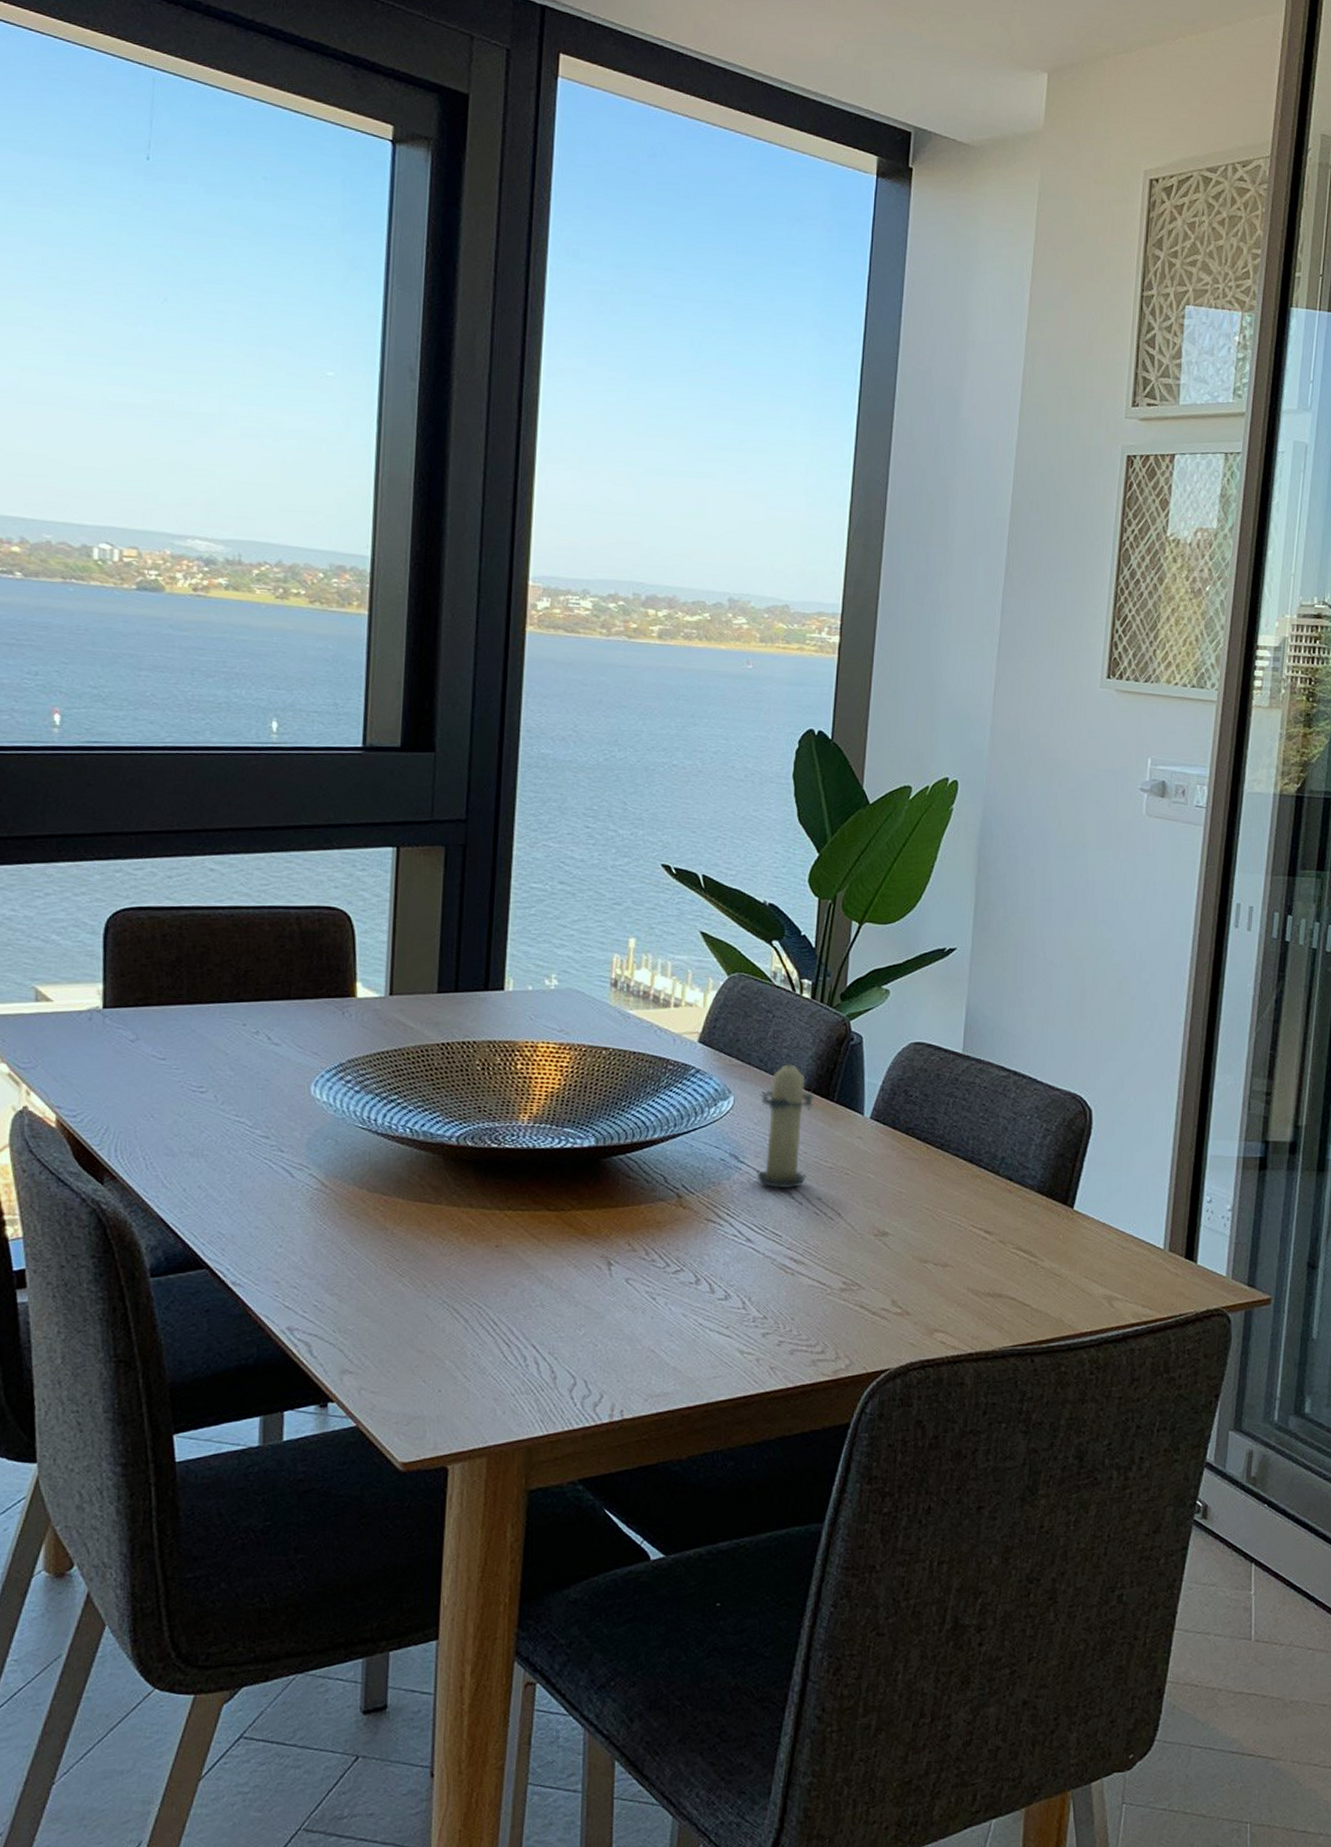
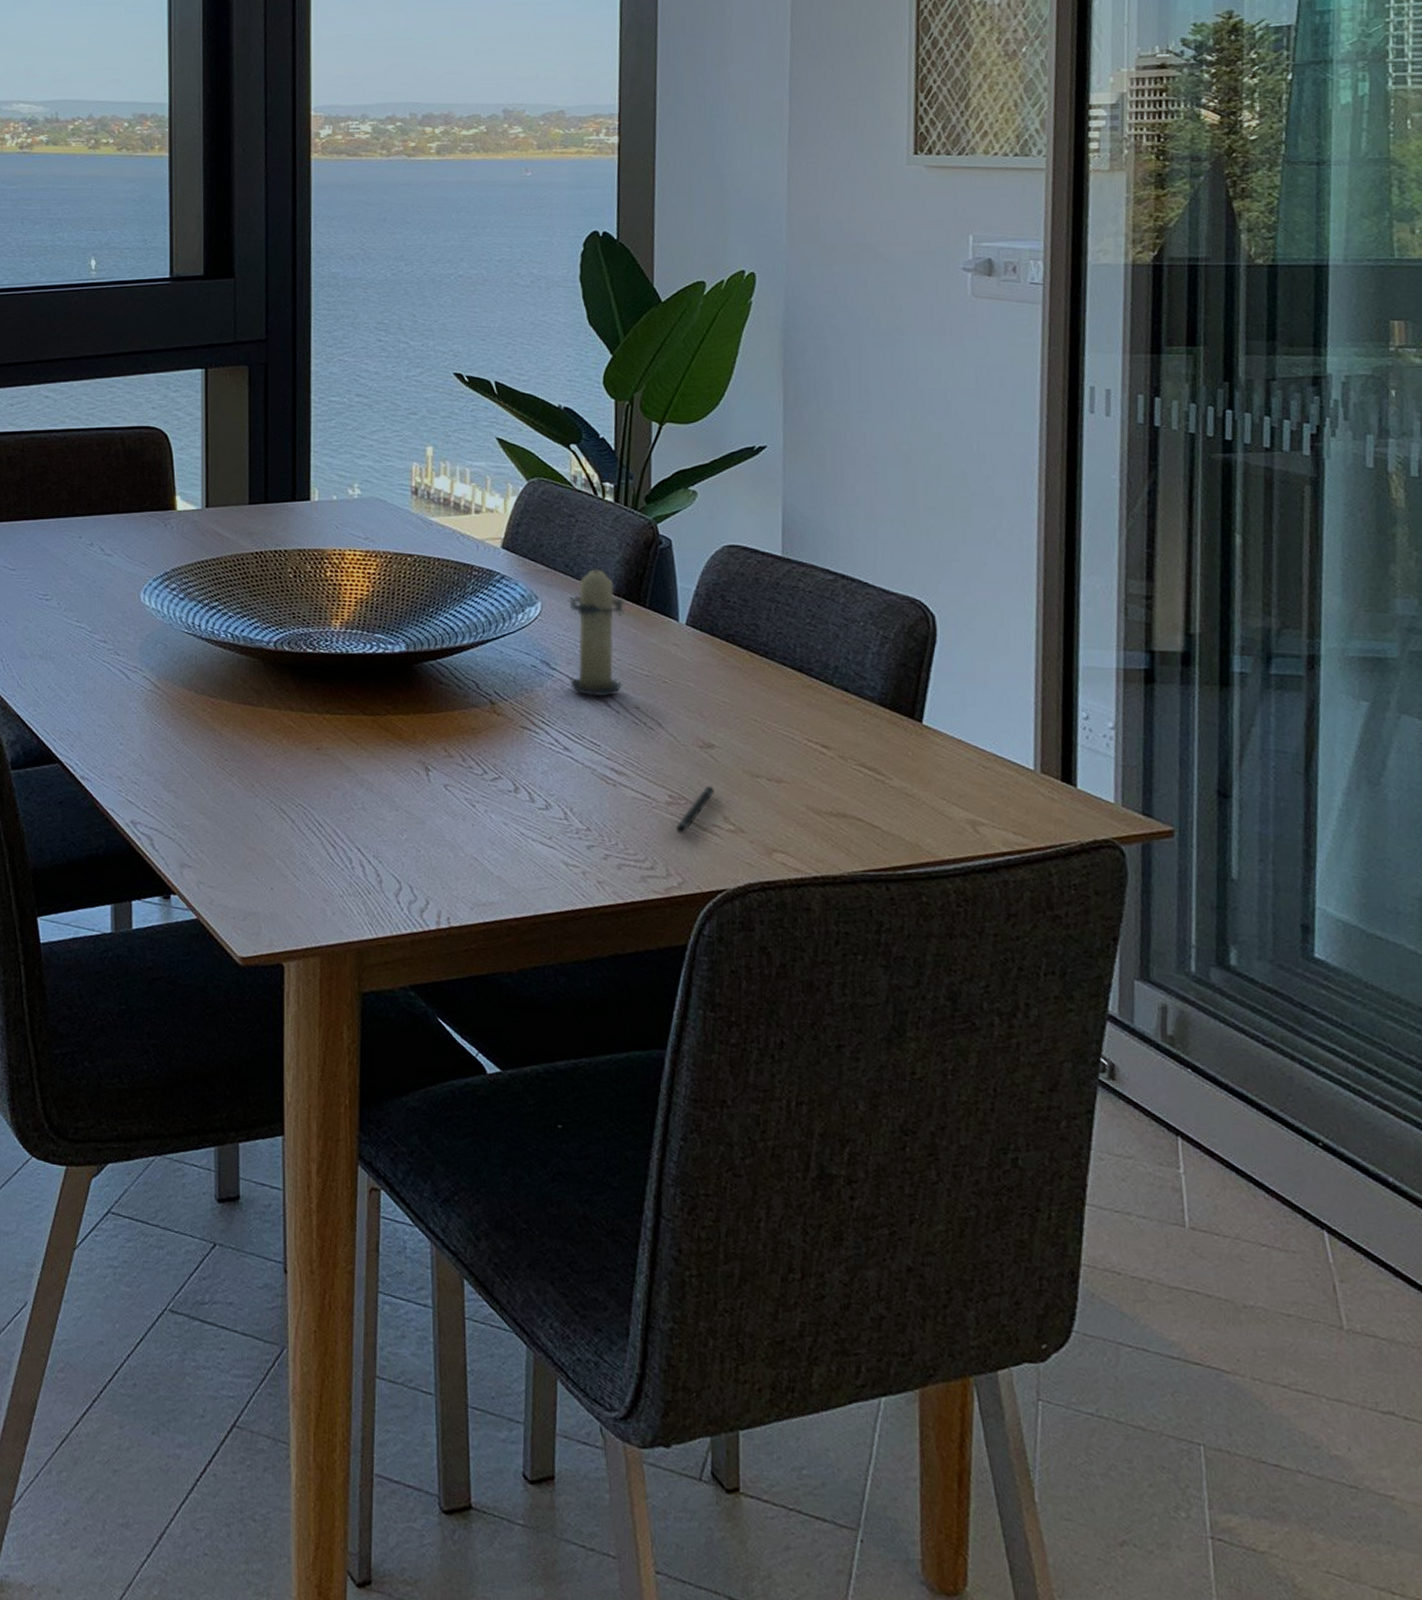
pen: none [847,1272,885,1319] -> present [675,786,714,835]

